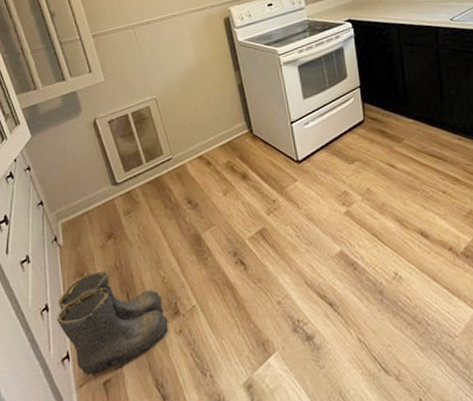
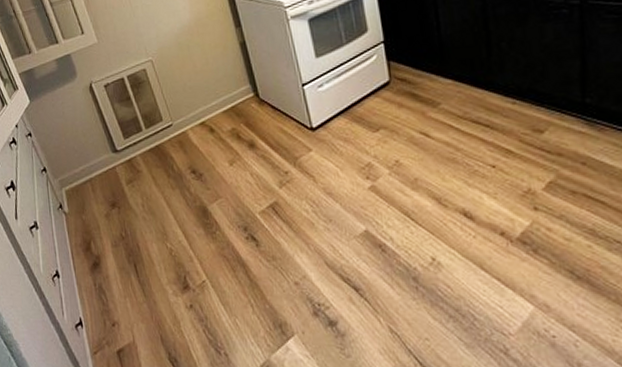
boots: present [56,271,168,376] -> none [67,240,179,344]

